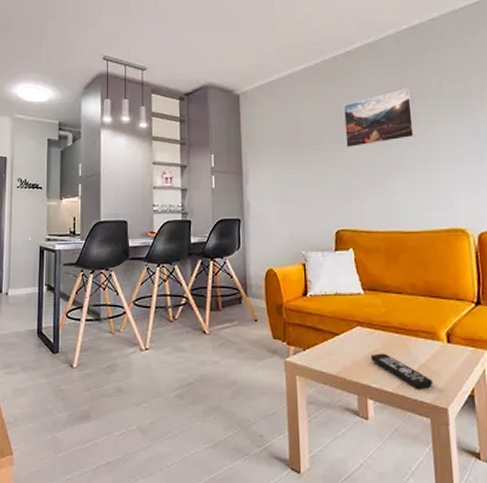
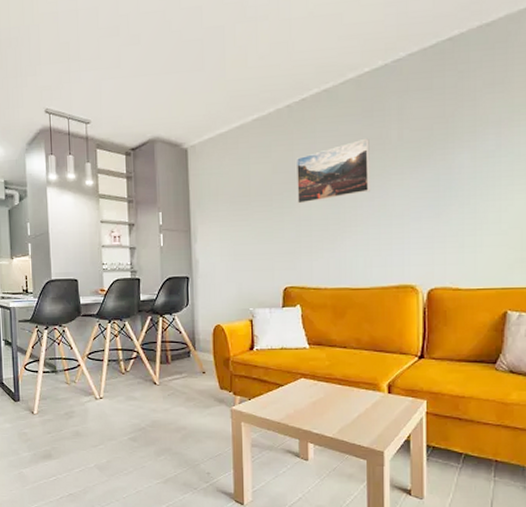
remote control: present [370,353,433,389] -> none [313,402,372,434]

